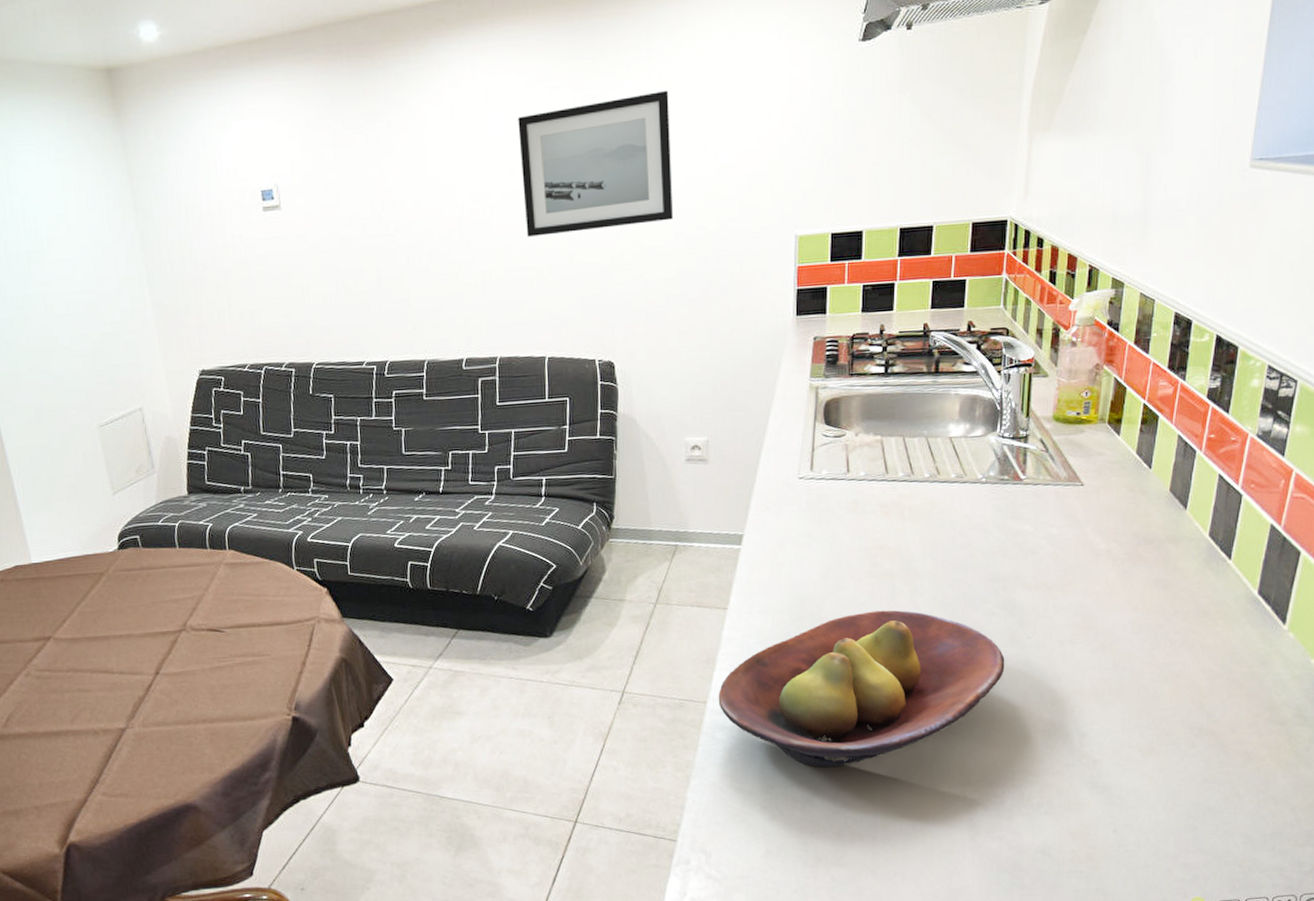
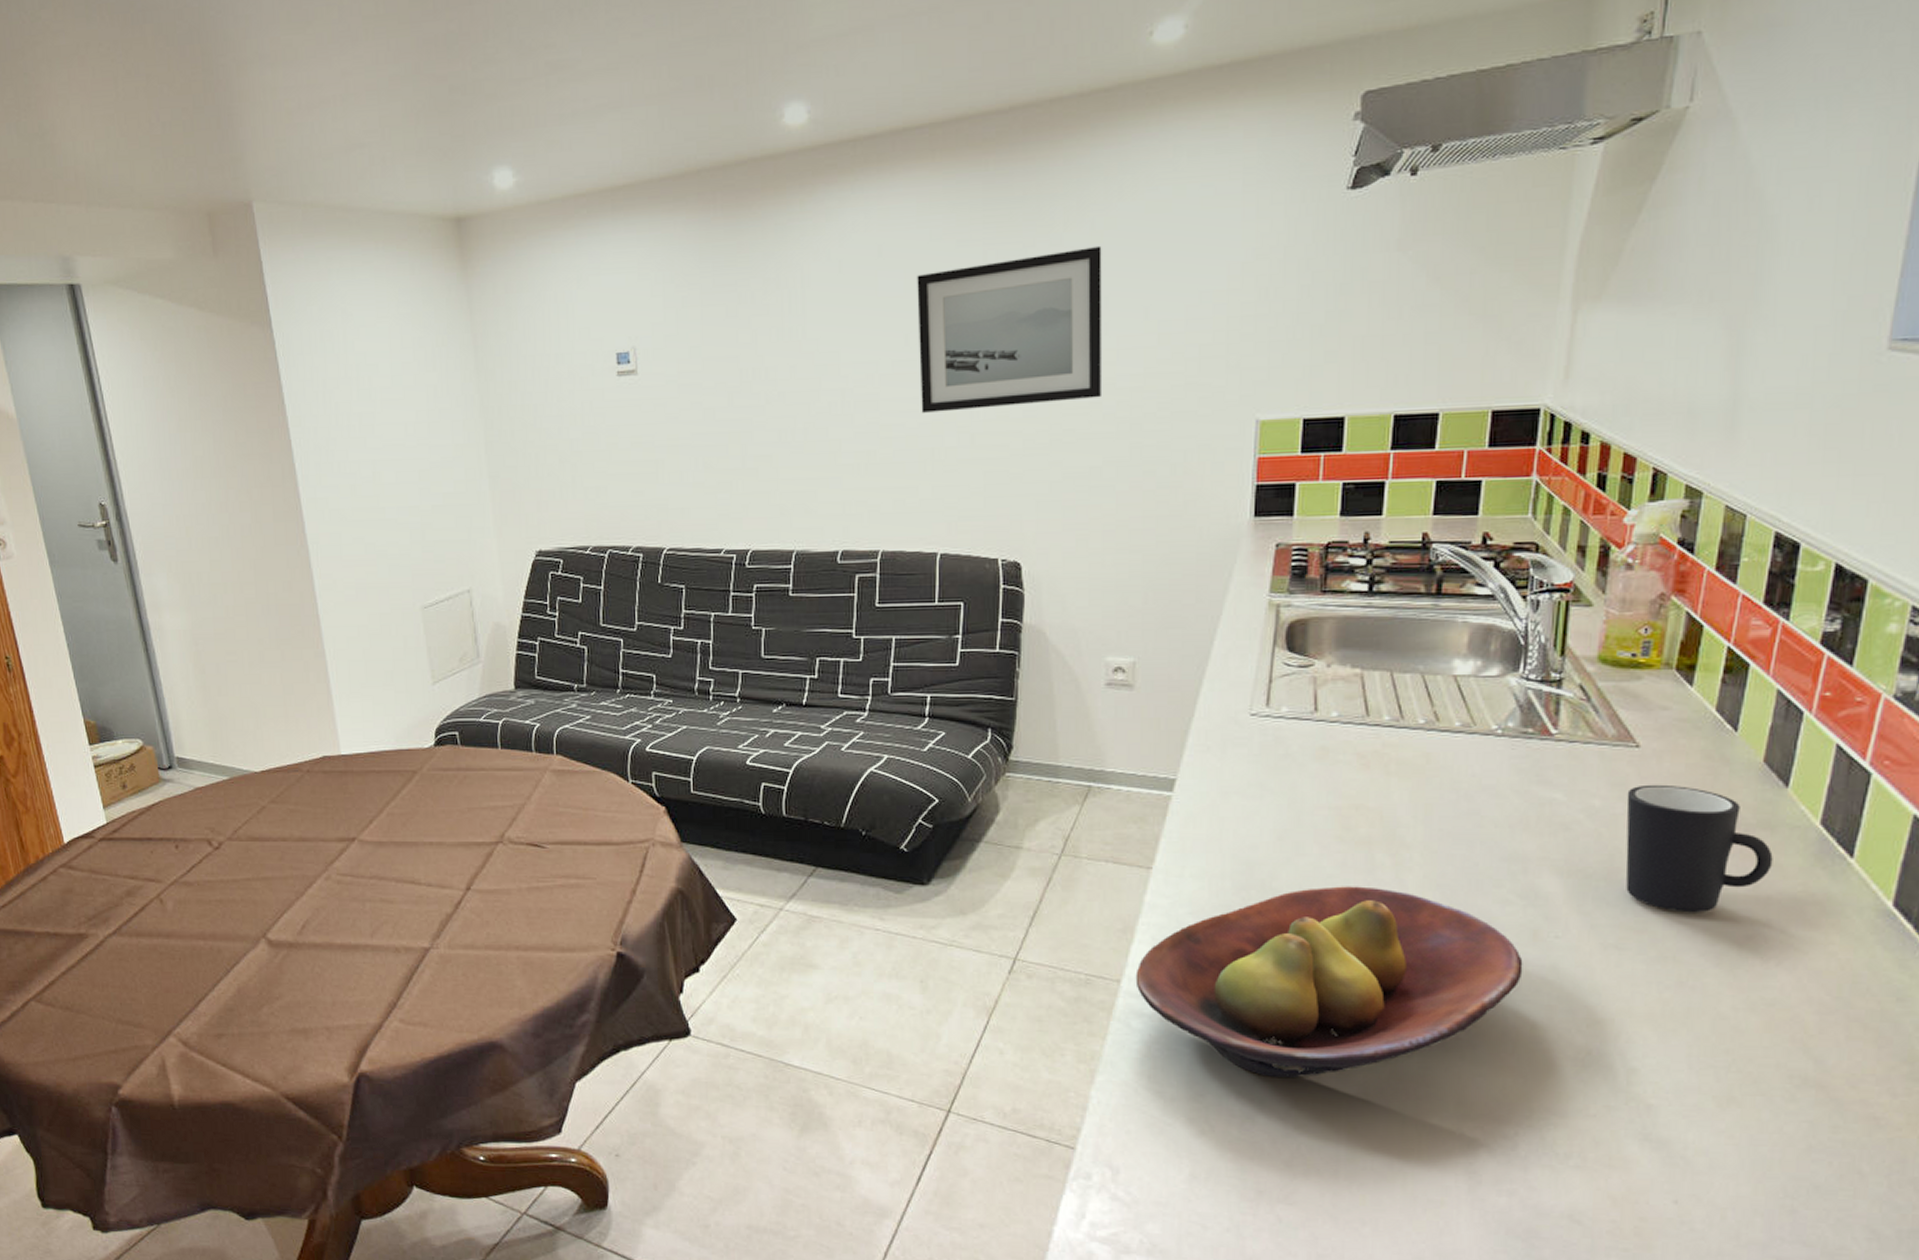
mug: none [1075,513,1177,611] -> present [1625,784,1773,913]

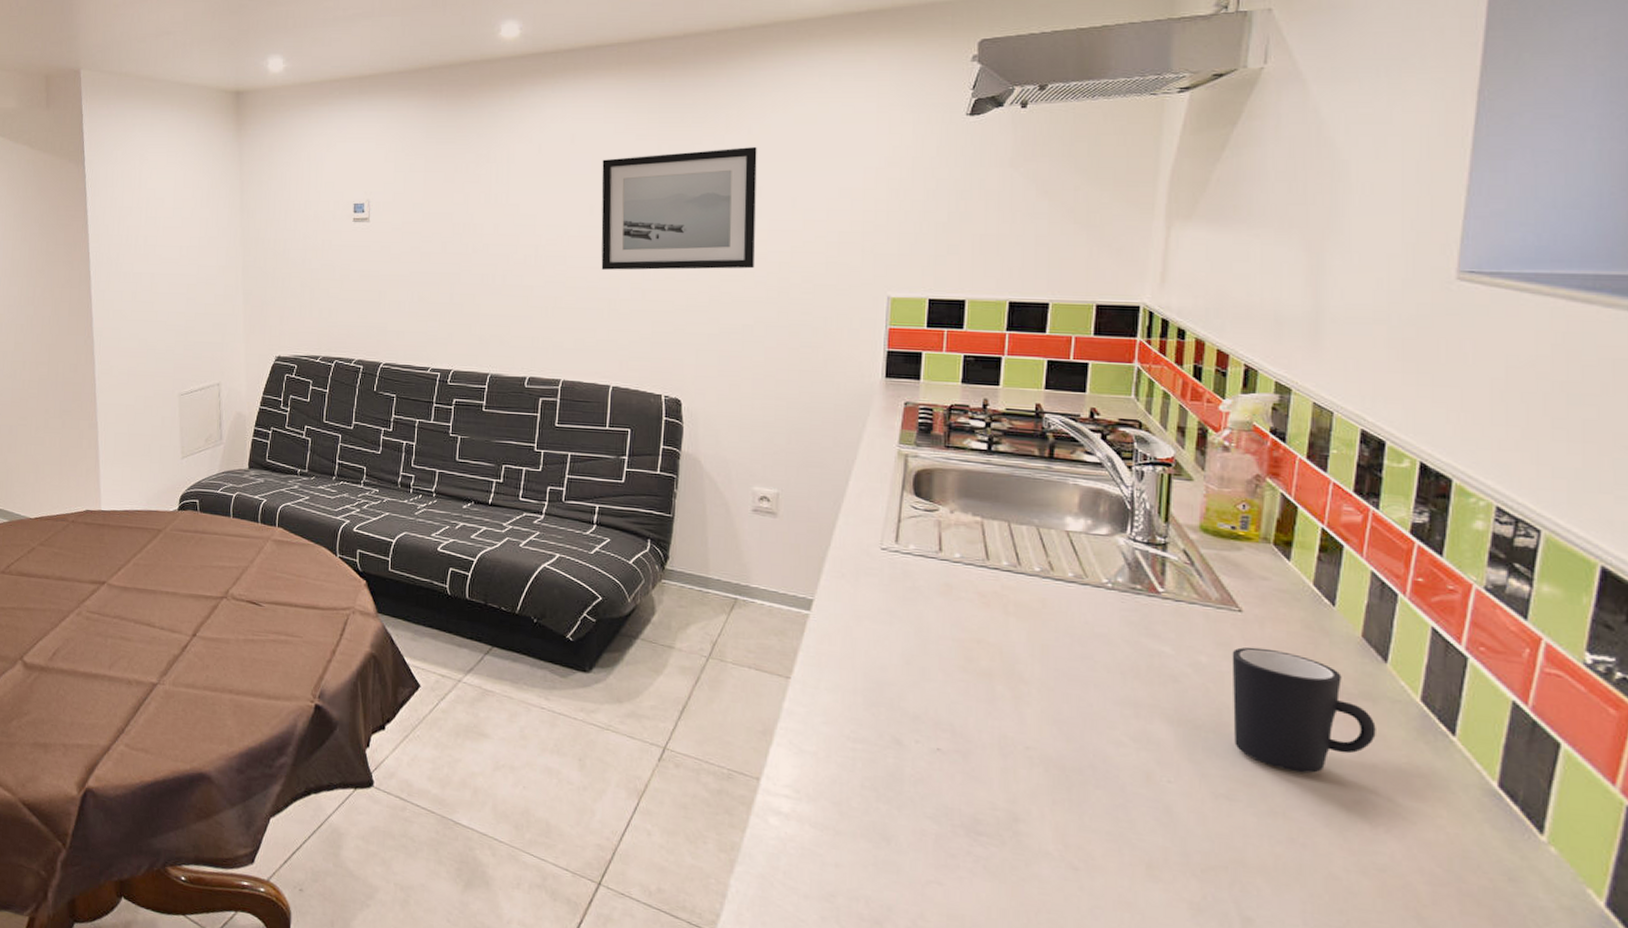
fruit bowl: present [1135,886,1523,1078] -> none [773,711,1138,889]

